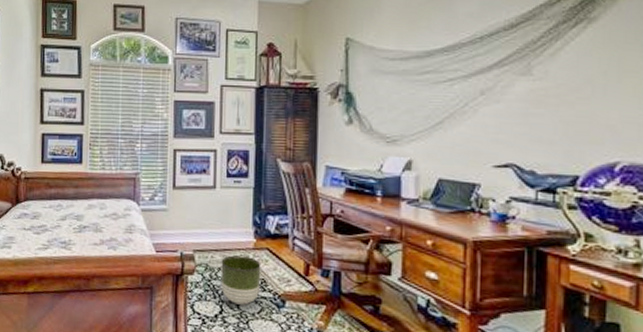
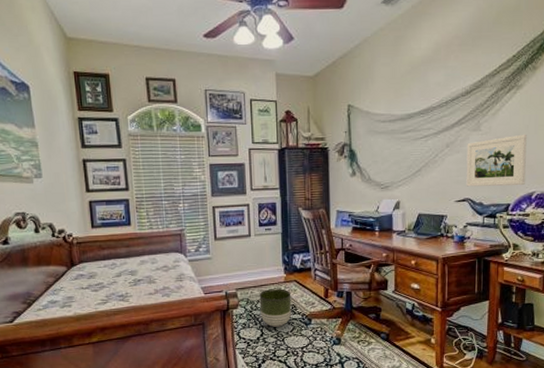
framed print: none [510,82,605,153] -> present [466,134,527,187]

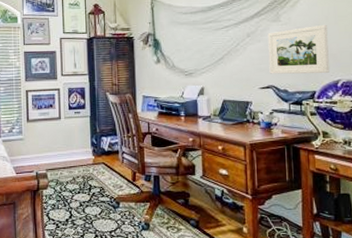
planter: present [259,289,292,327] -> none [68,171,100,209]

